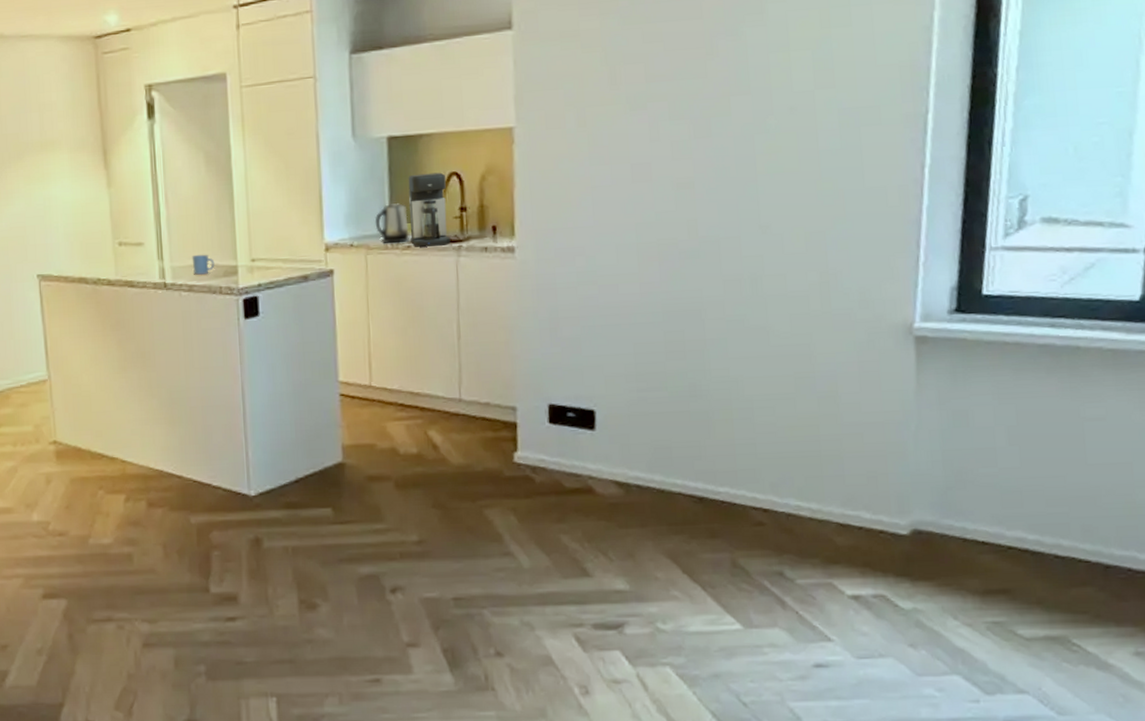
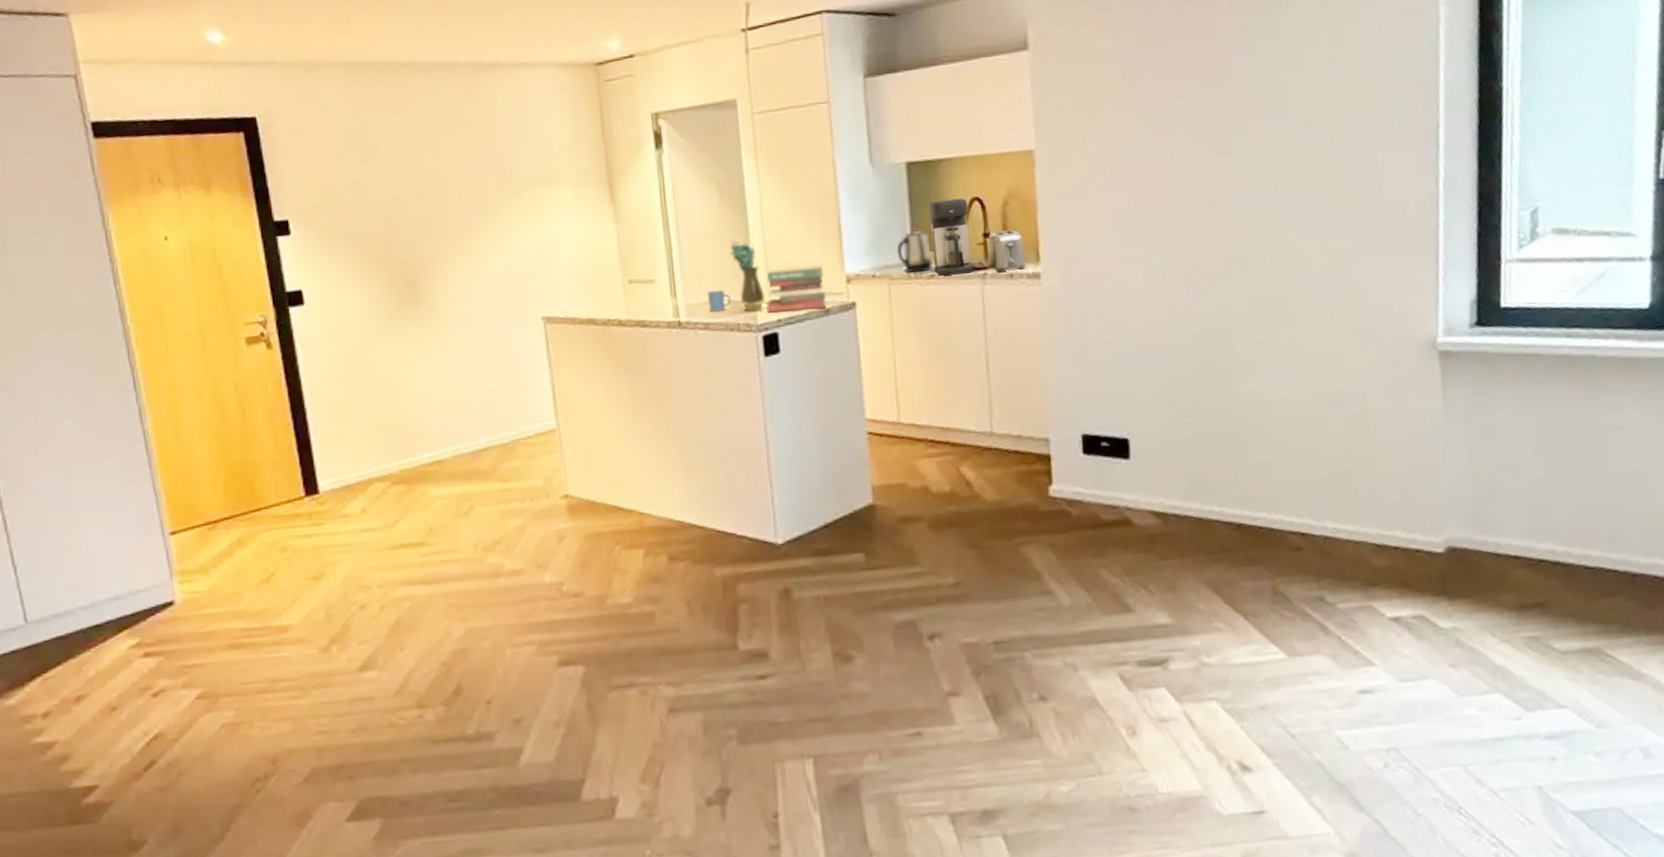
vase: none [215,207,246,276] -> present [730,240,765,312]
books: none [248,233,306,278] -> present [766,264,828,313]
toaster: none [464,204,501,246] -> present [988,230,1027,273]

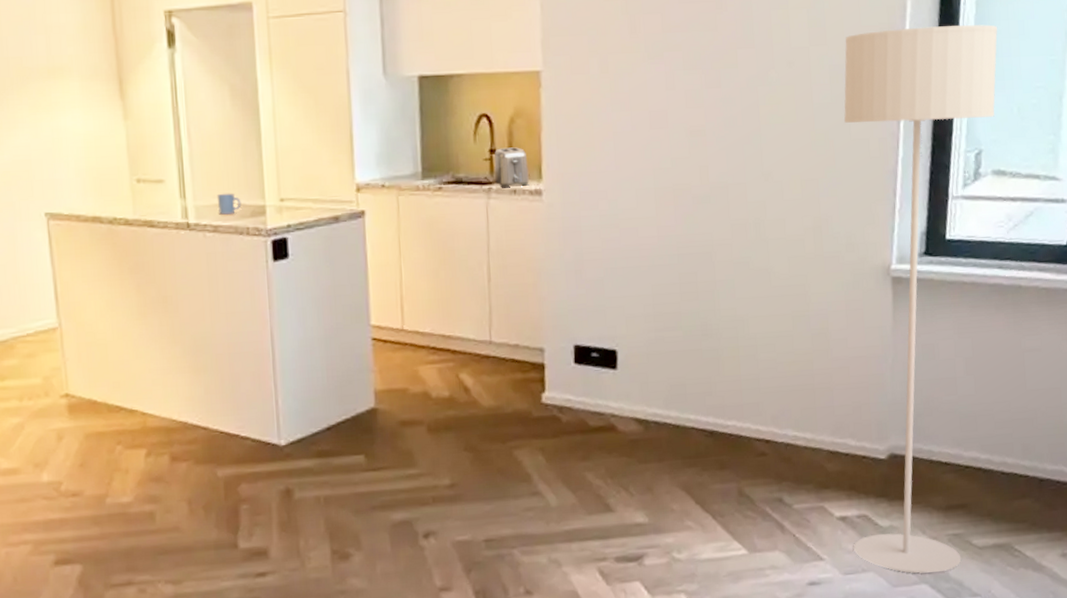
vase: present [730,240,765,312] -> none [241,144,275,217]
books: present [766,264,828,313] -> none [276,172,337,218]
kettle: present [896,230,933,273] -> none [406,143,441,184]
coffee maker: present [929,198,976,276] -> none [439,114,481,189]
floor lamp: none [1369,69,1551,682] -> present [843,25,998,574]

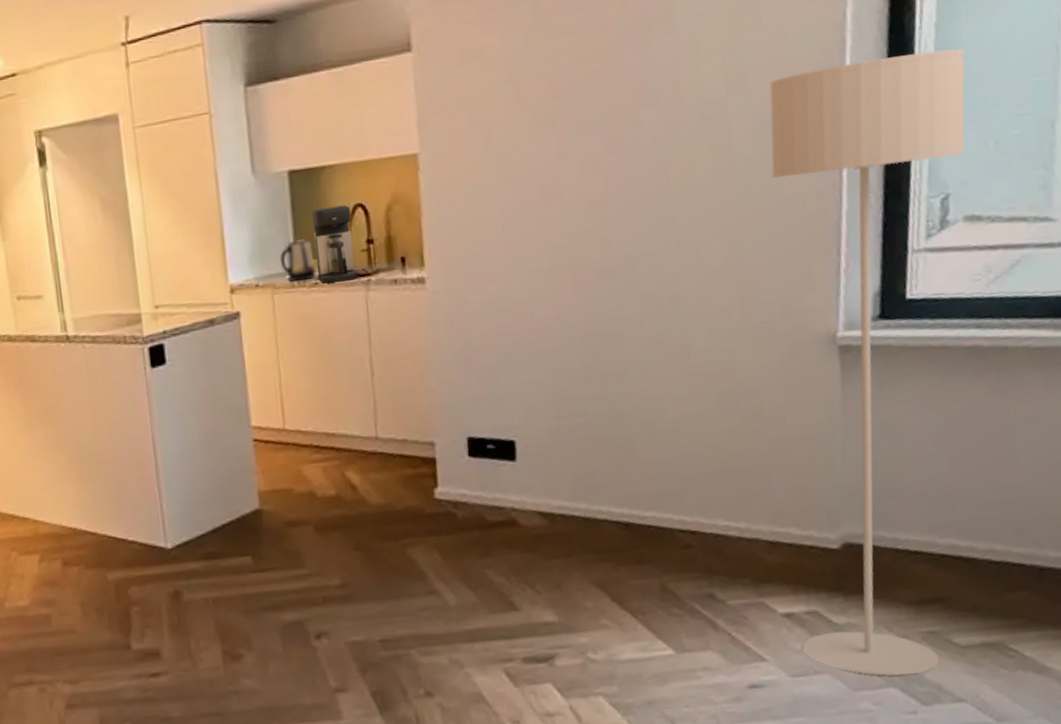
mug: present [216,193,242,216] -> none [93,303,118,327]
kettle: none [406,143,441,184] -> present [279,239,316,282]
coffee maker: none [439,114,481,189] -> present [311,205,359,284]
toaster: present [494,147,529,188] -> none [371,235,411,279]

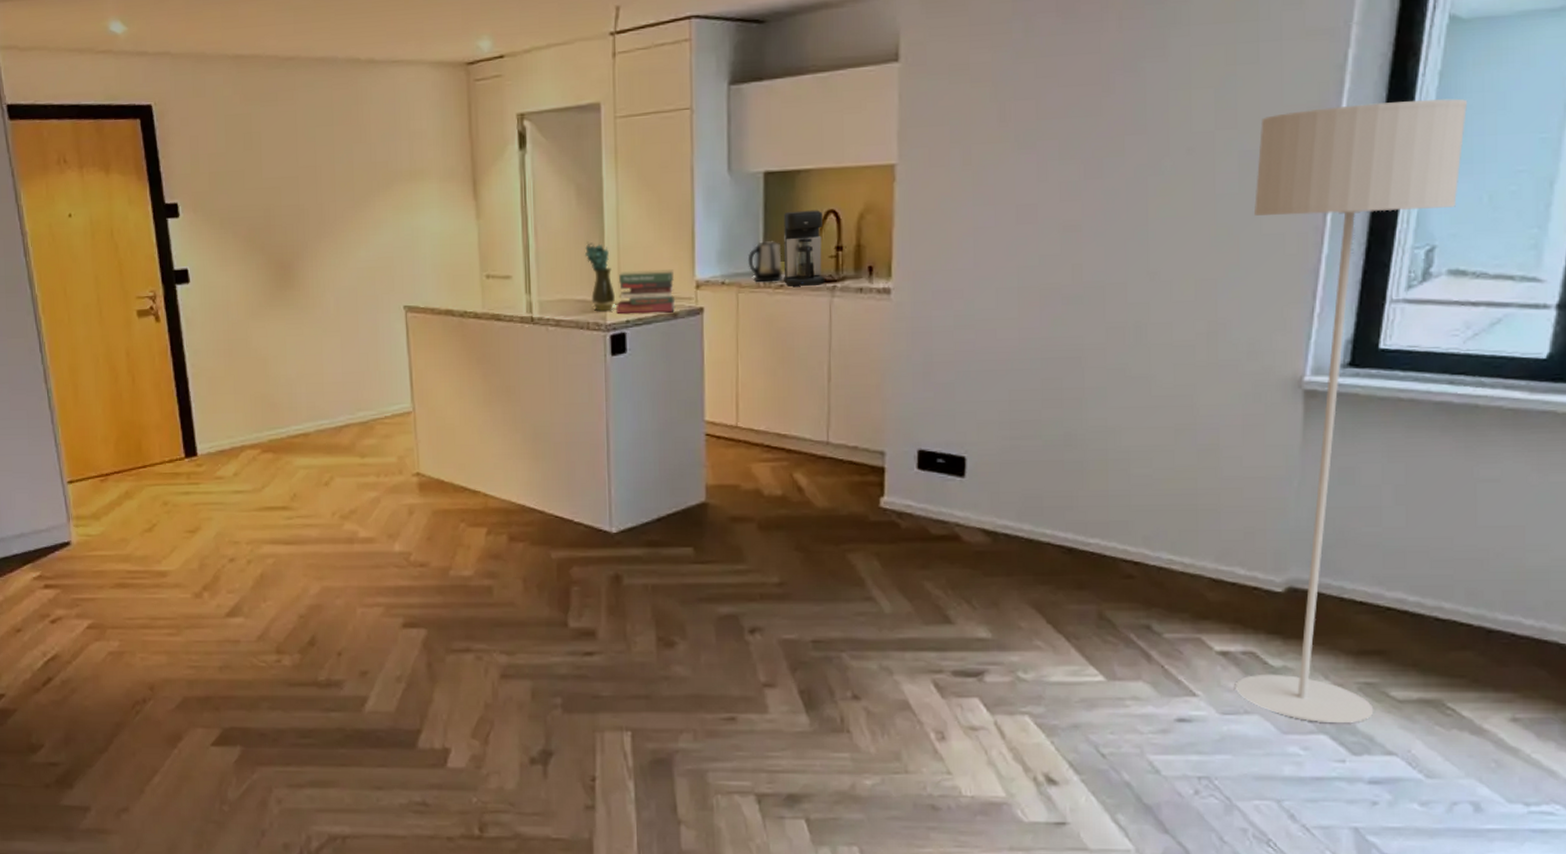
vase: none [115,254,150,325] -> present [584,241,615,312]
books: none [151,276,212,325] -> present [616,269,676,314]

